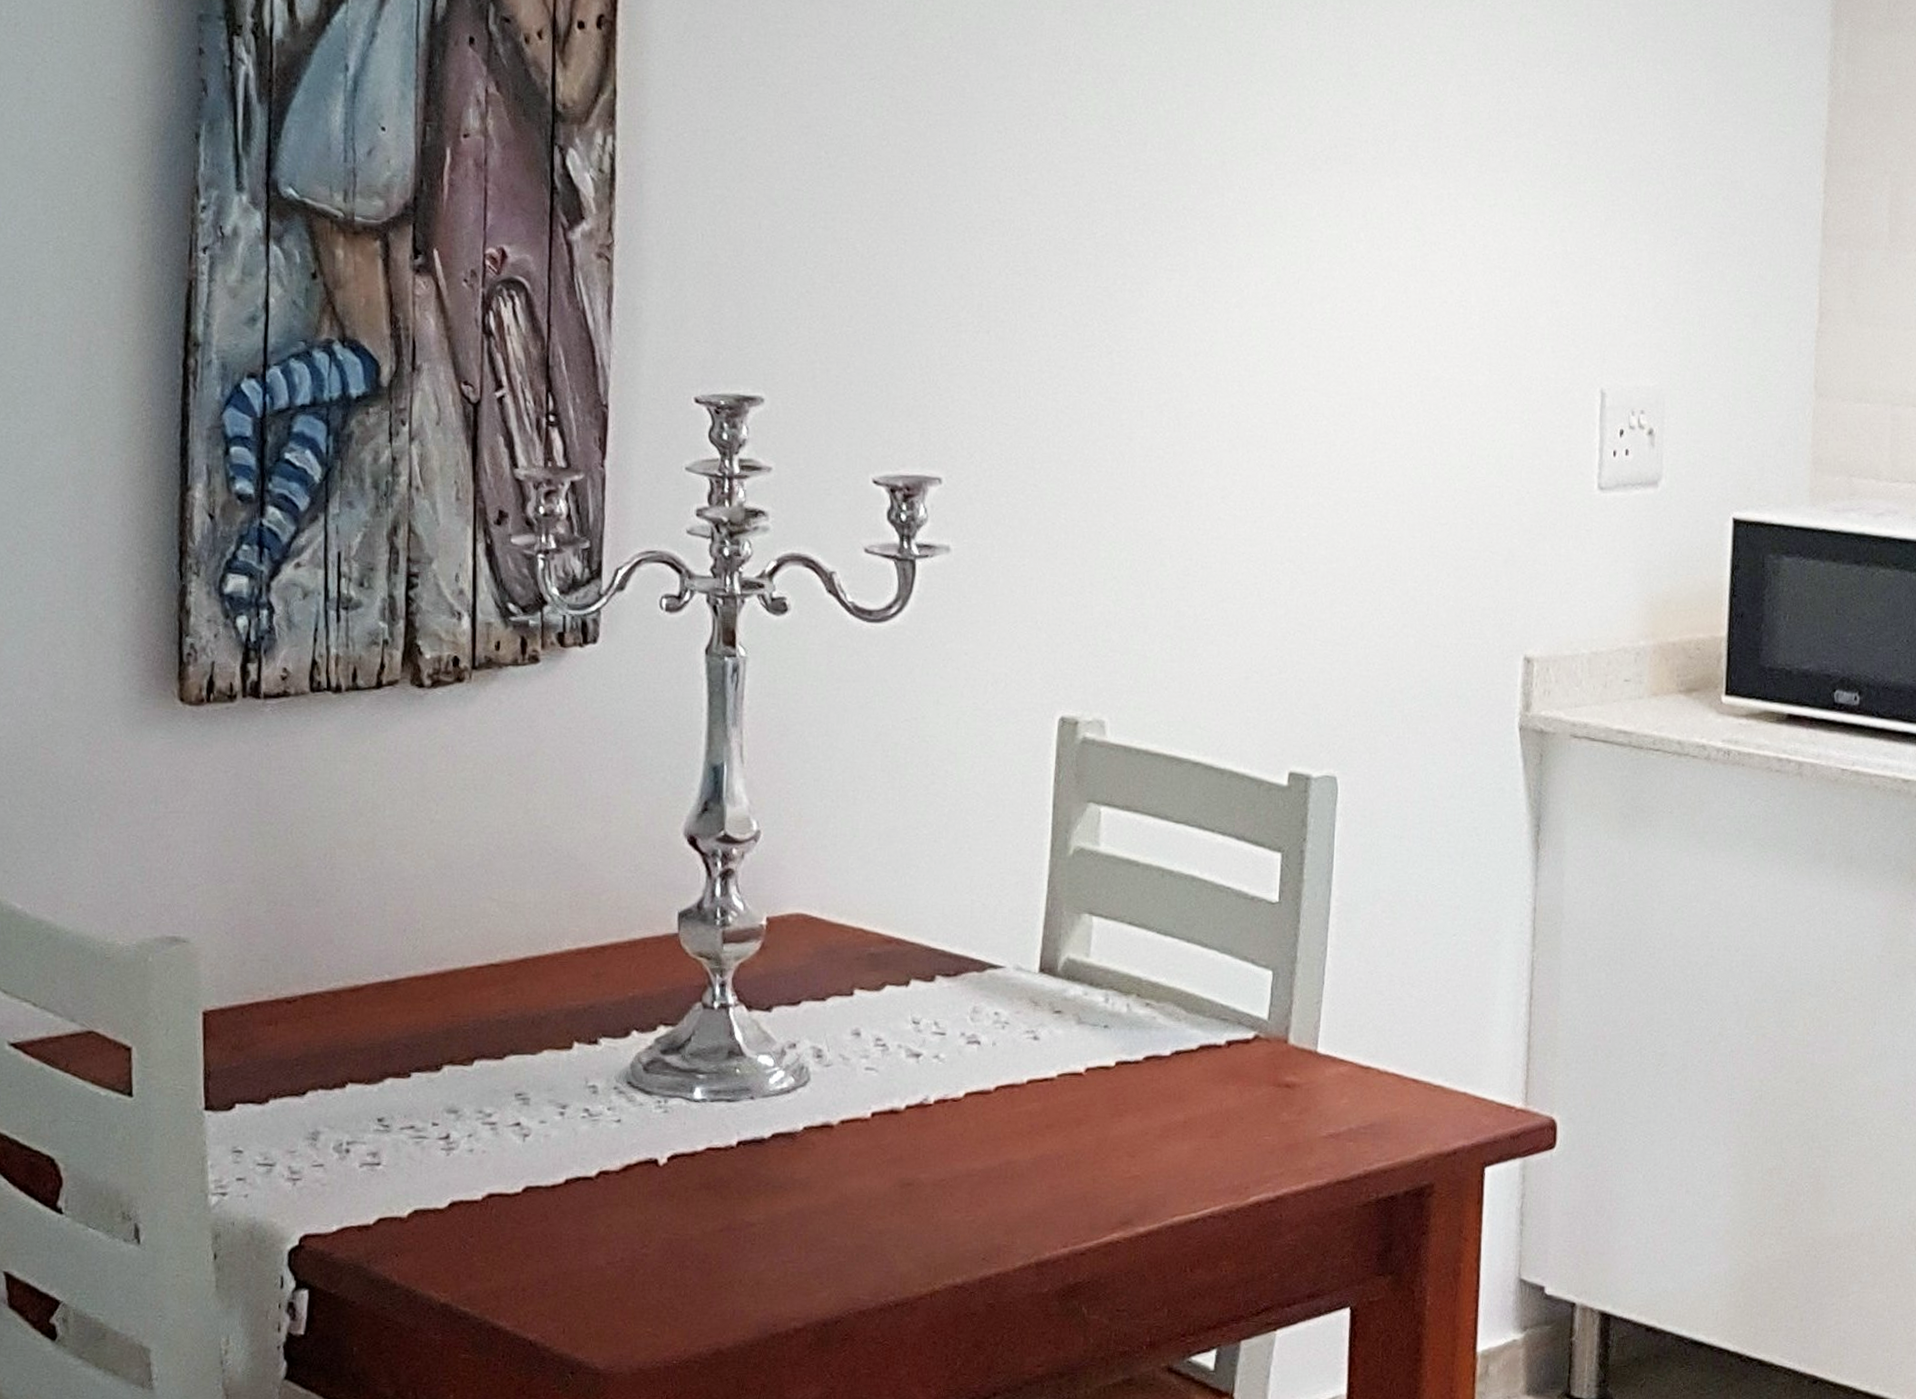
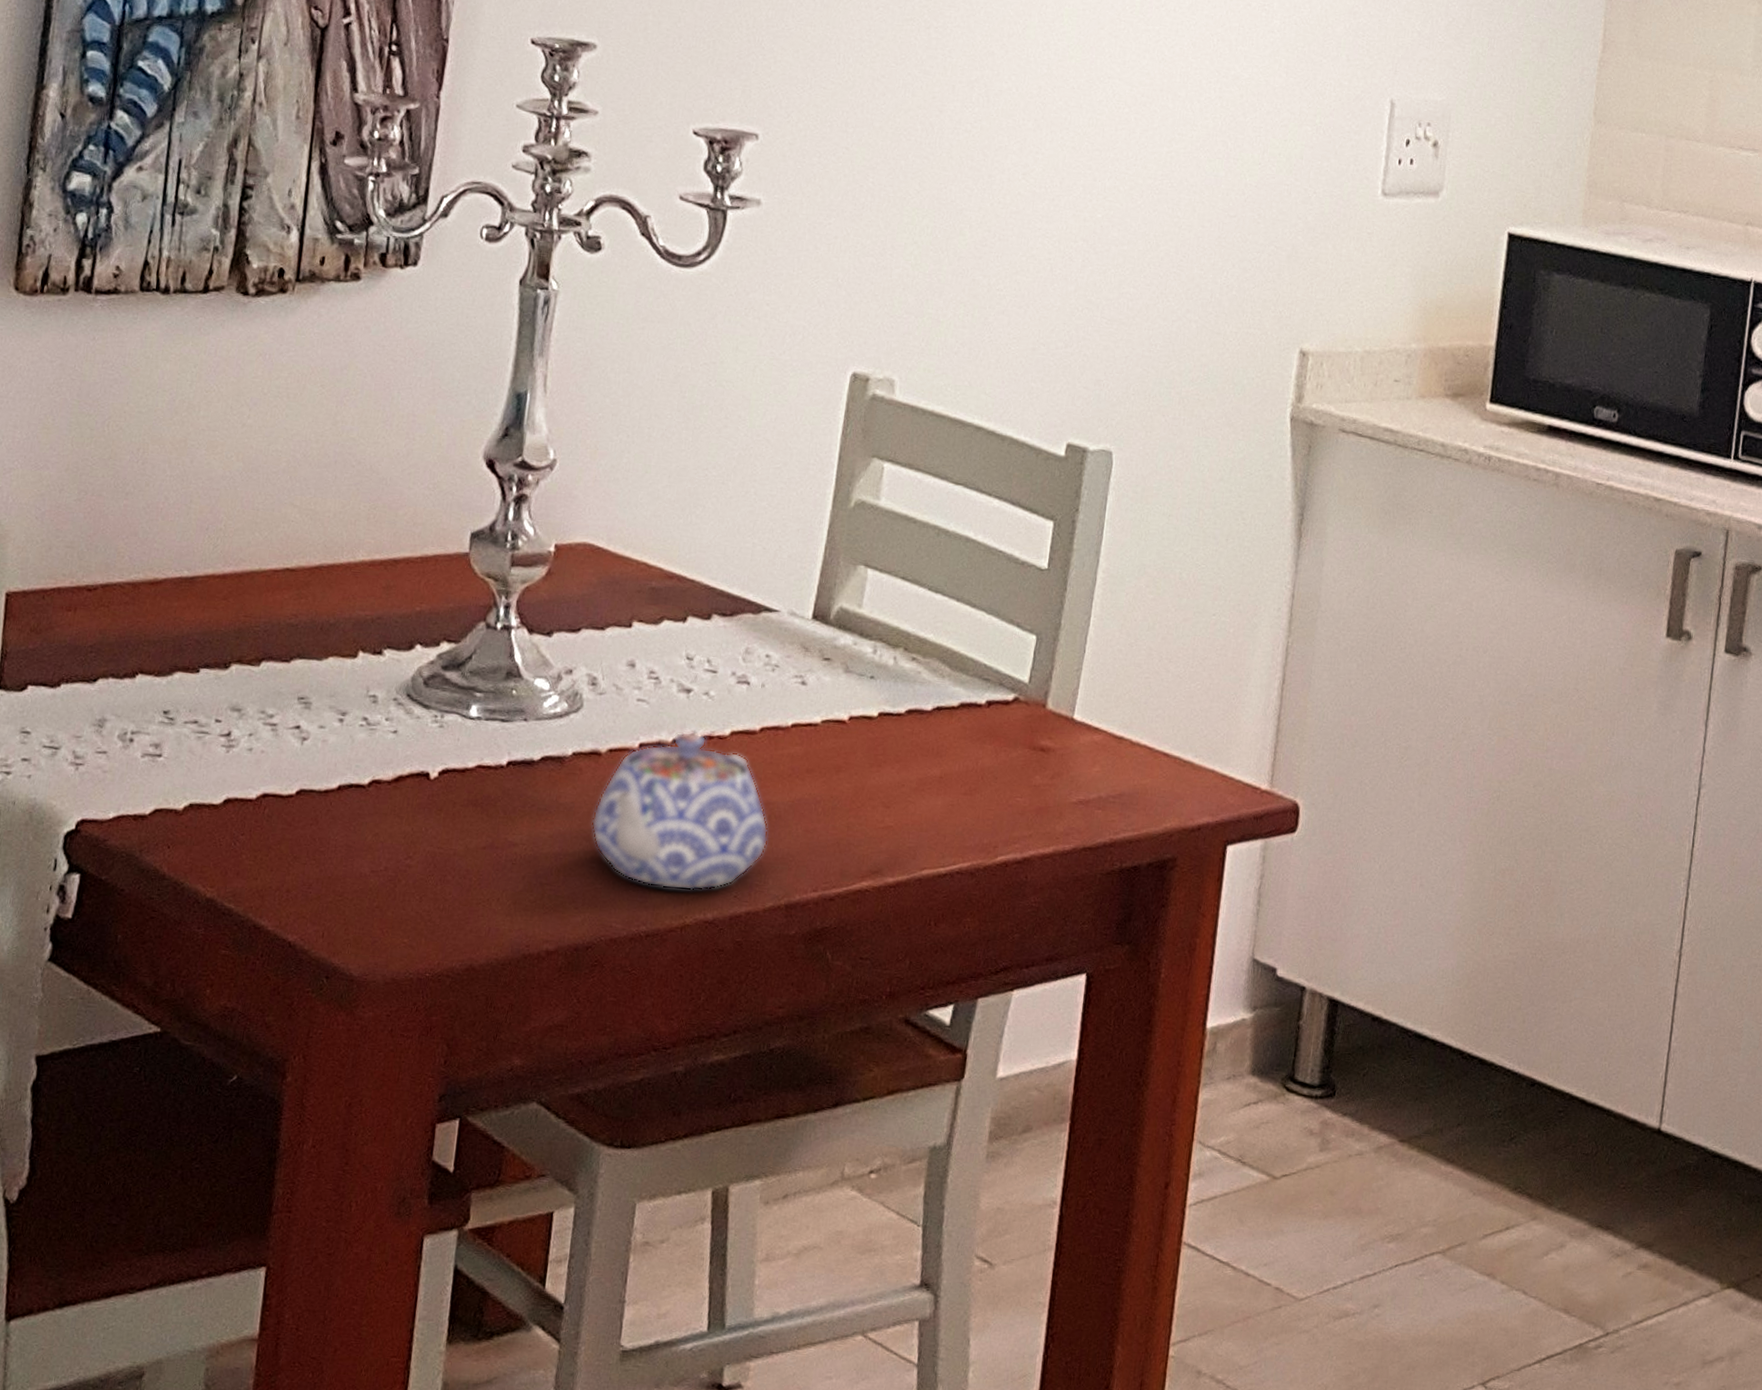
teapot: none [829,1097,1013,1257] -> present [591,731,769,891]

